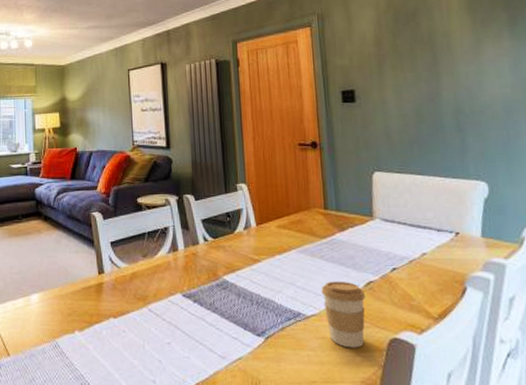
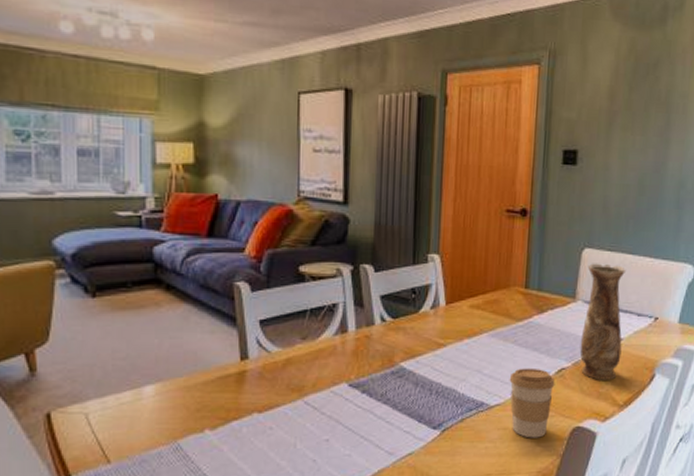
vase: none [379,184,428,293] -> present [579,263,627,380]

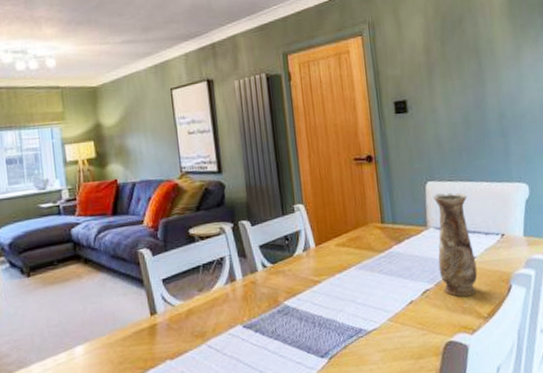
coffee cup: present [509,368,555,438] -> none [381,292,423,357]

